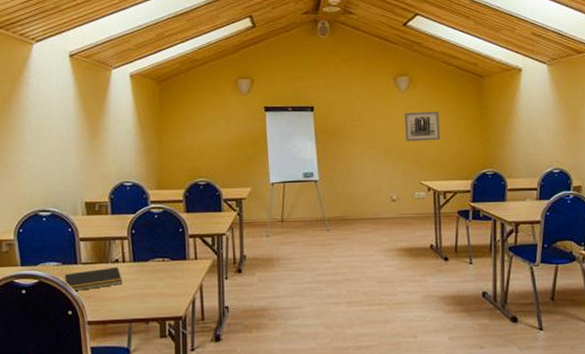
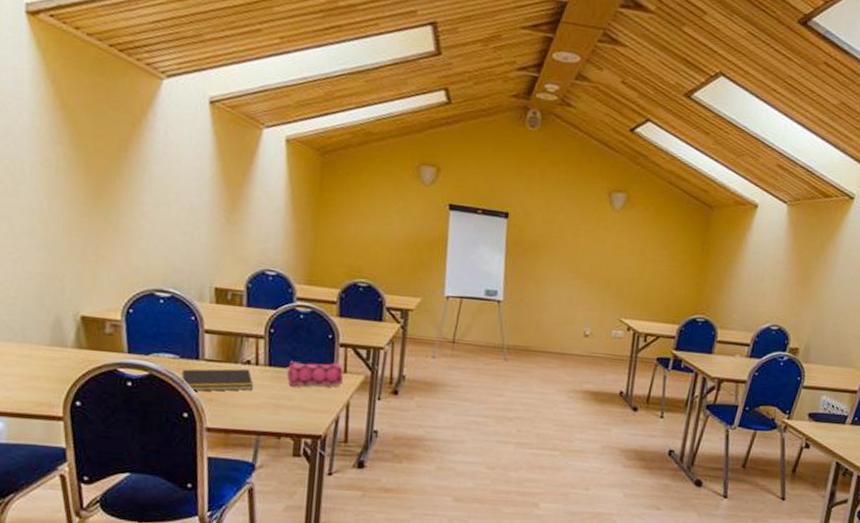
pencil case: none [149,252,195,277] -> present [287,361,344,387]
wall art: present [404,112,440,142] -> none [611,236,655,275]

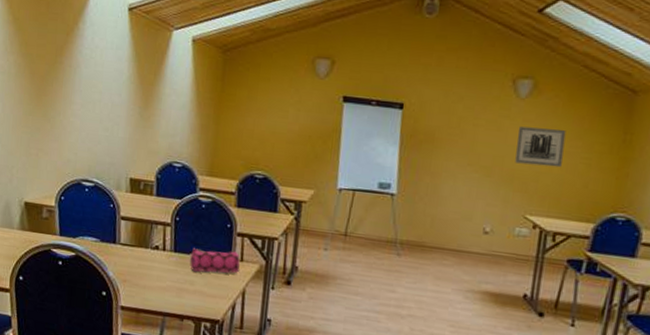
notepad: present [181,368,254,392] -> none [101,251,161,274]
wall art: none [611,236,655,275] -> present [515,126,566,168]

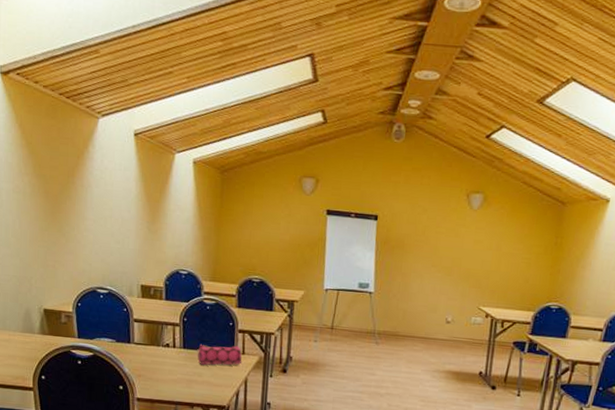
wall art: present [515,126,566,168] -> none [470,233,510,267]

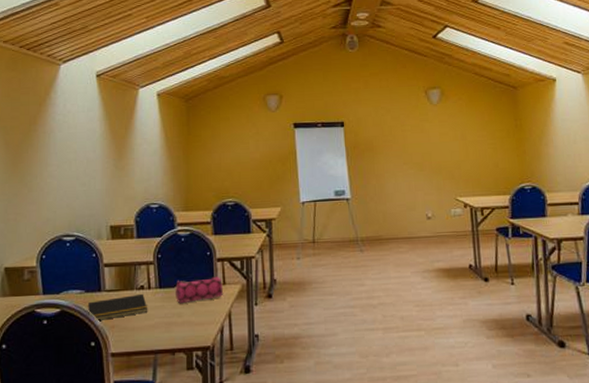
notepad: none [117,350,172,369] -> present [87,293,148,322]

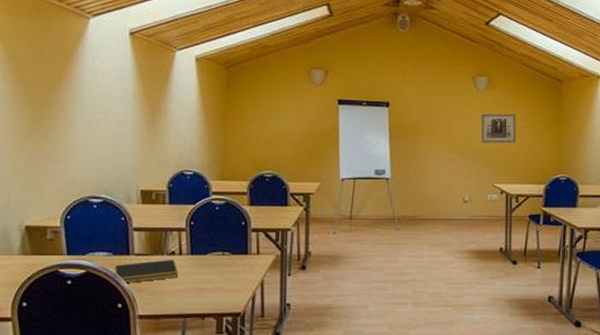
pencil case: present [175,276,223,304] -> none [207,246,256,271]
wall art: none [436,125,475,156] -> present [481,114,516,144]

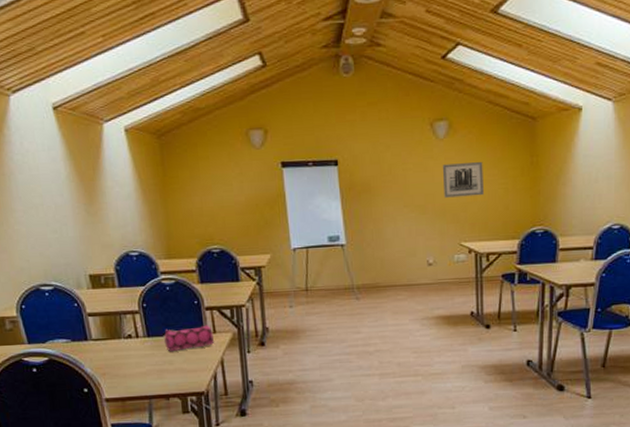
notepad: present [114,259,179,284] -> none [75,342,138,370]
pencil case: none [207,246,256,271] -> present [164,325,214,352]

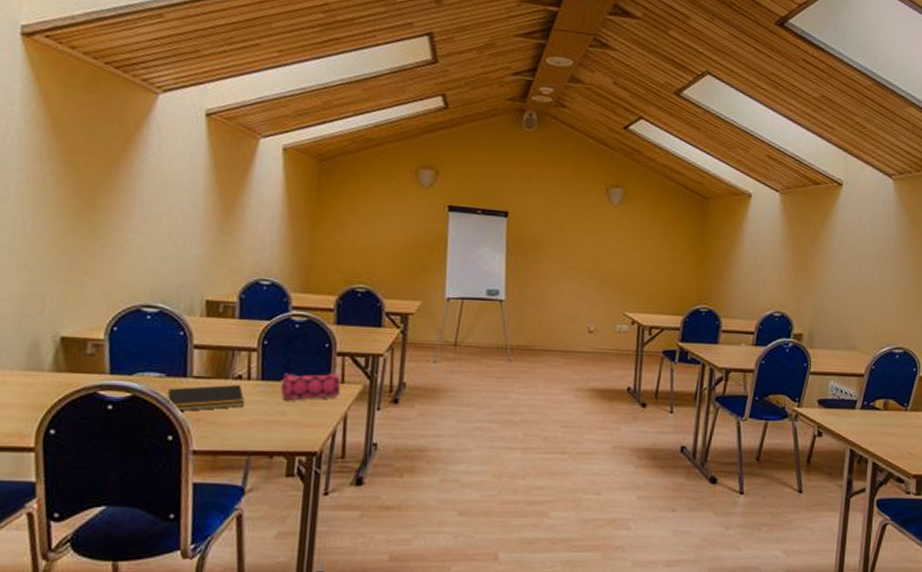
notepad: none [75,342,138,370] -> present [166,384,245,412]
wall art: present [442,162,484,198] -> none [612,231,654,267]

